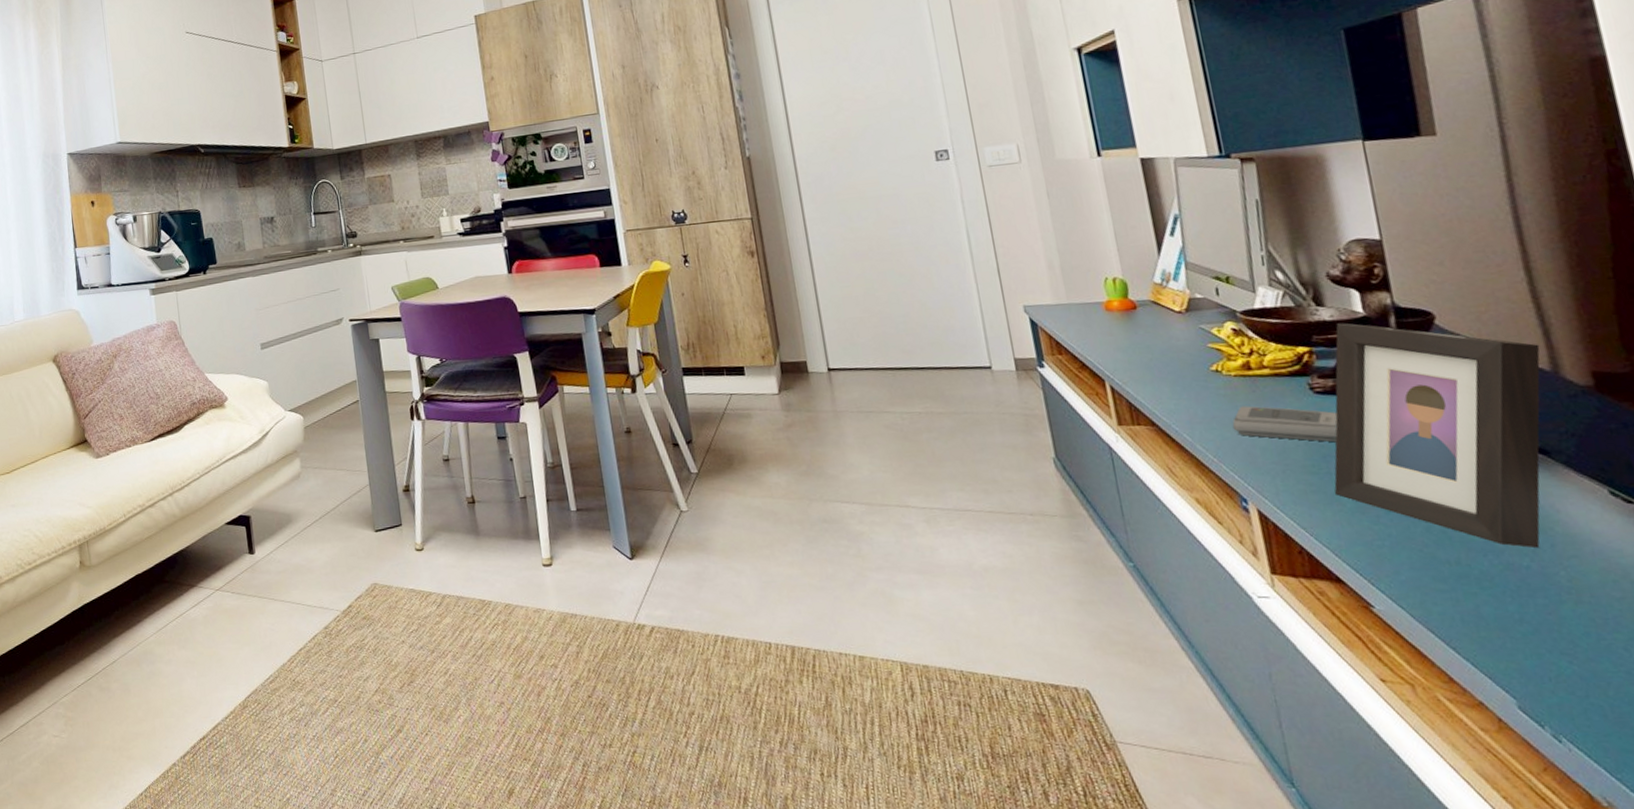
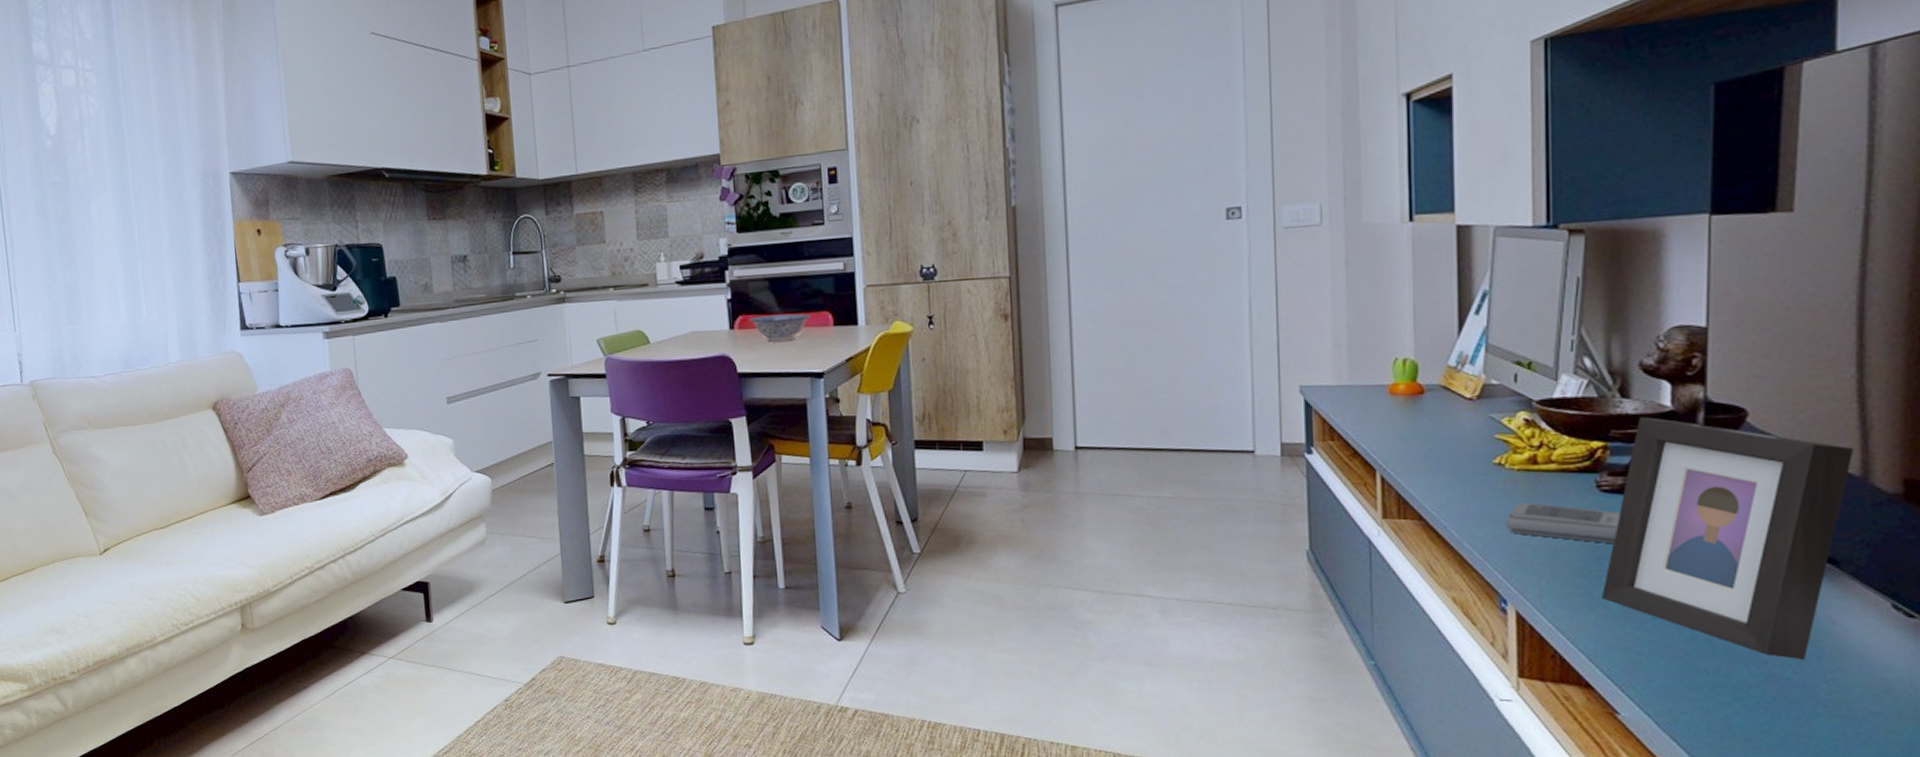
bowl: none [525,257,579,284] -> present [749,313,811,342]

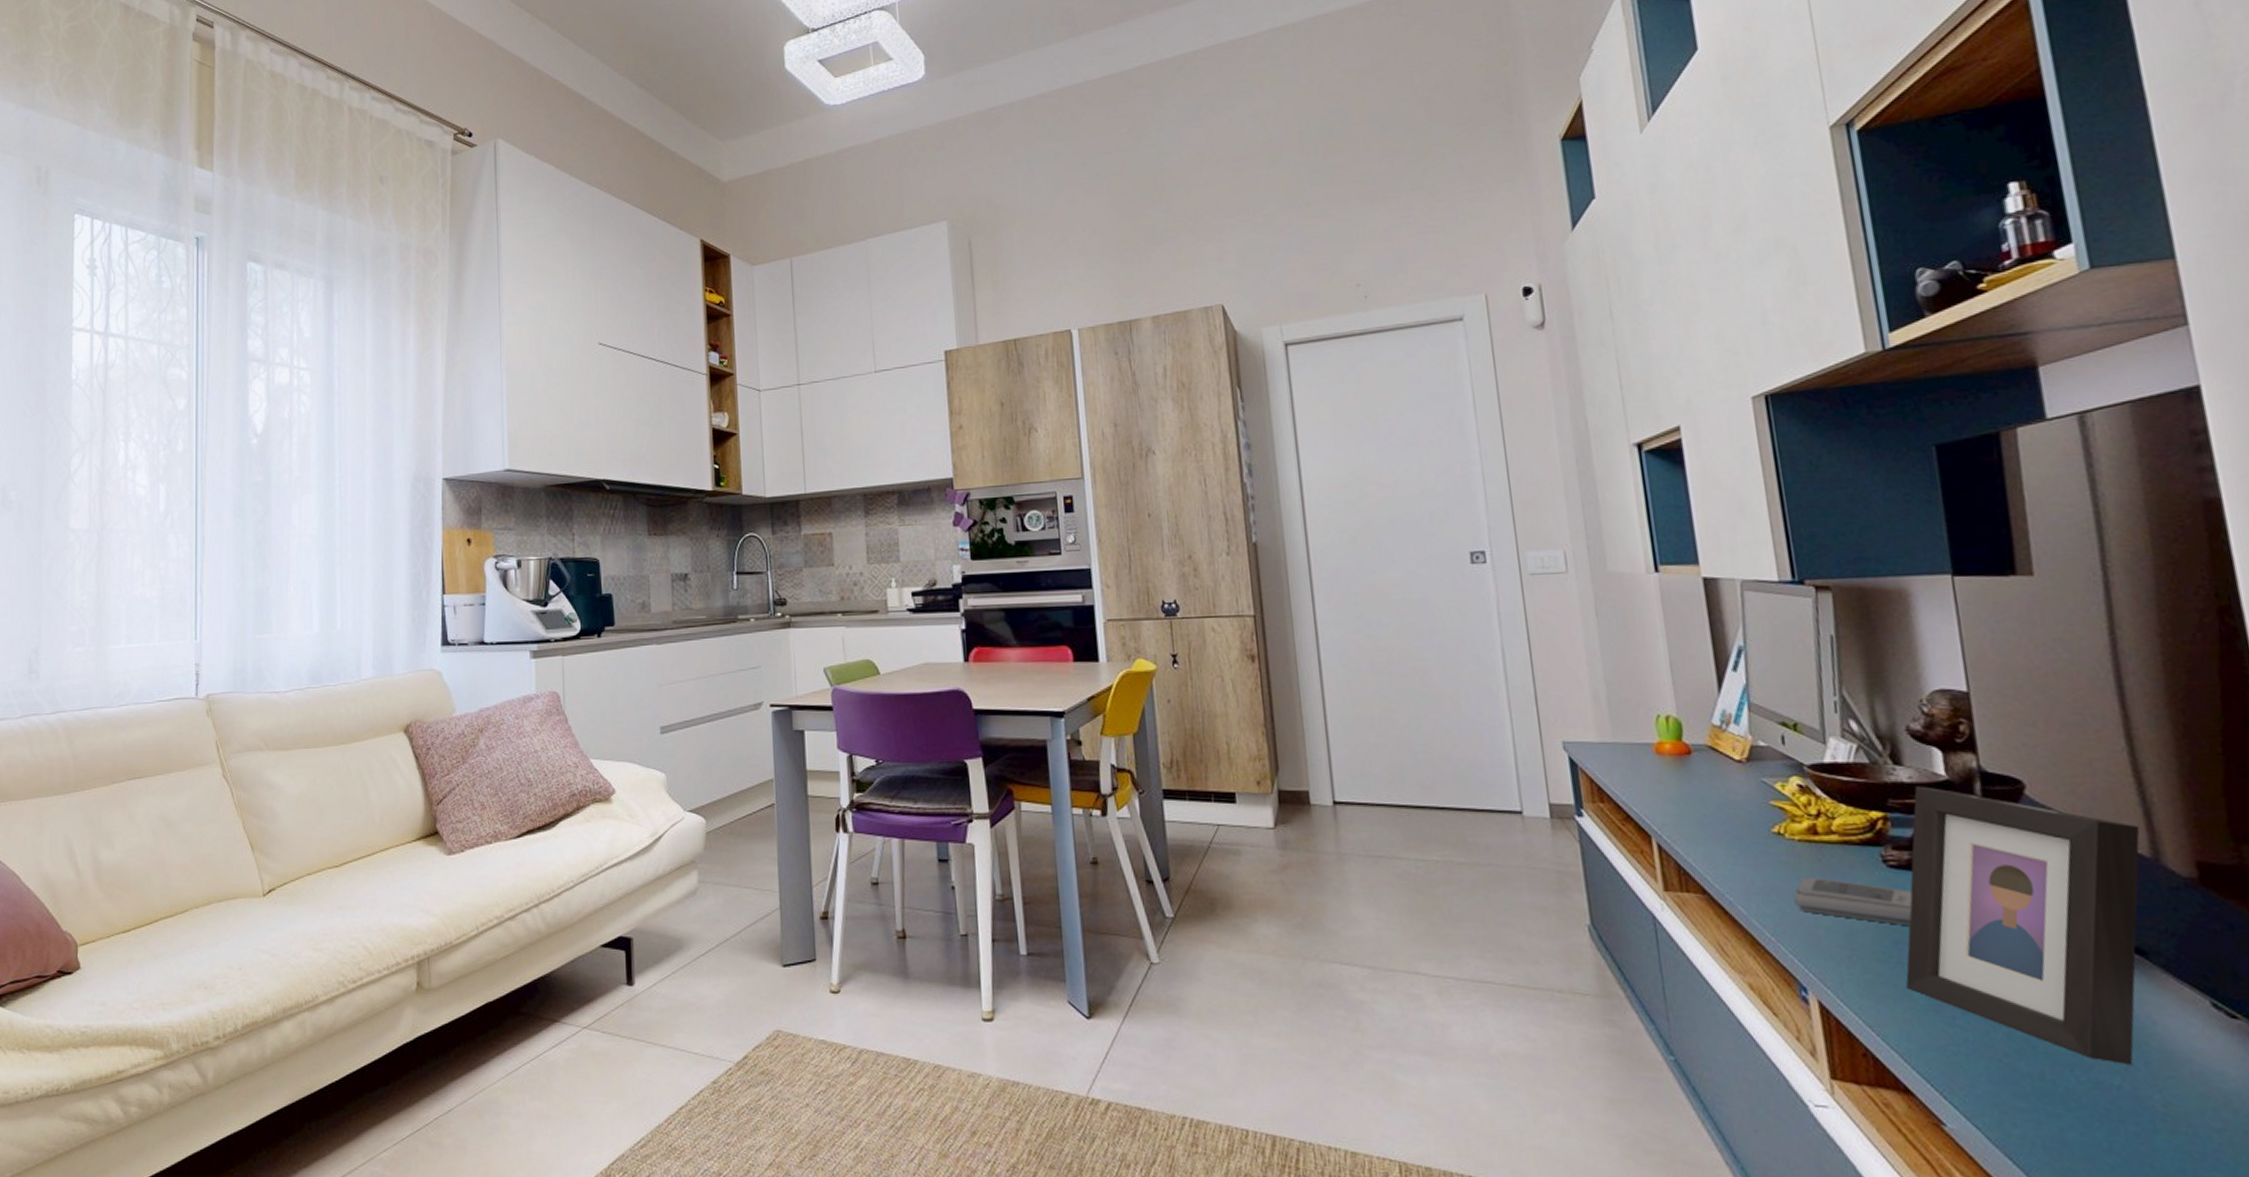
bowl: present [749,313,811,342] -> none [985,647,1049,677]

